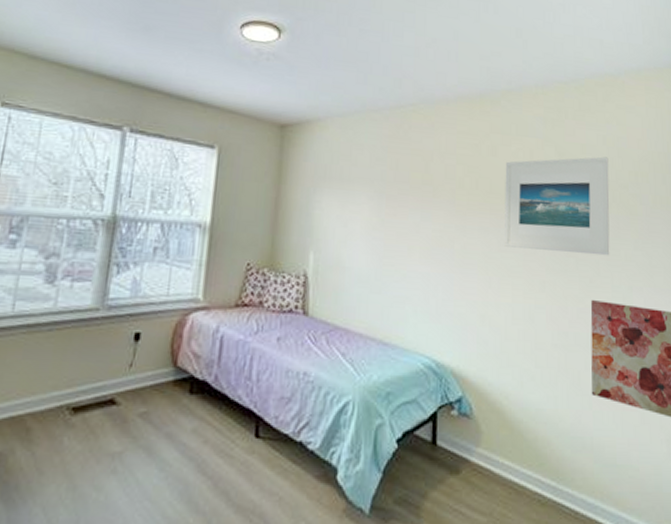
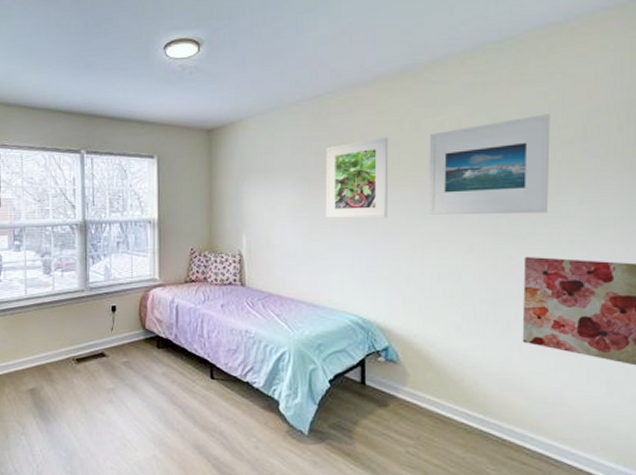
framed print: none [402,159,467,246] -> present [325,137,389,219]

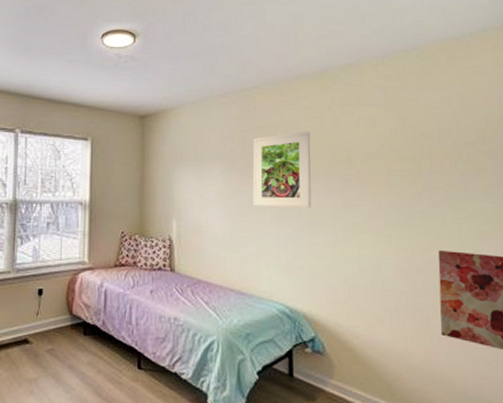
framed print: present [428,114,550,215] -> none [347,117,457,210]

